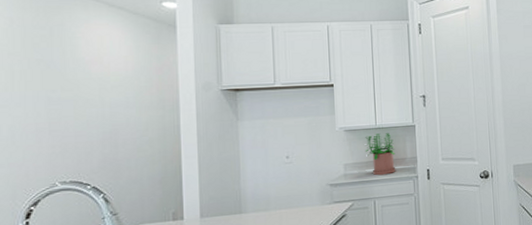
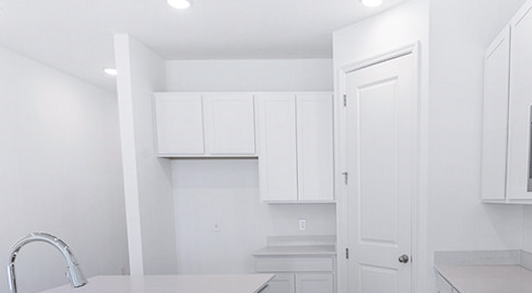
potted plant: present [365,133,396,176] -> none [287,209,316,251]

